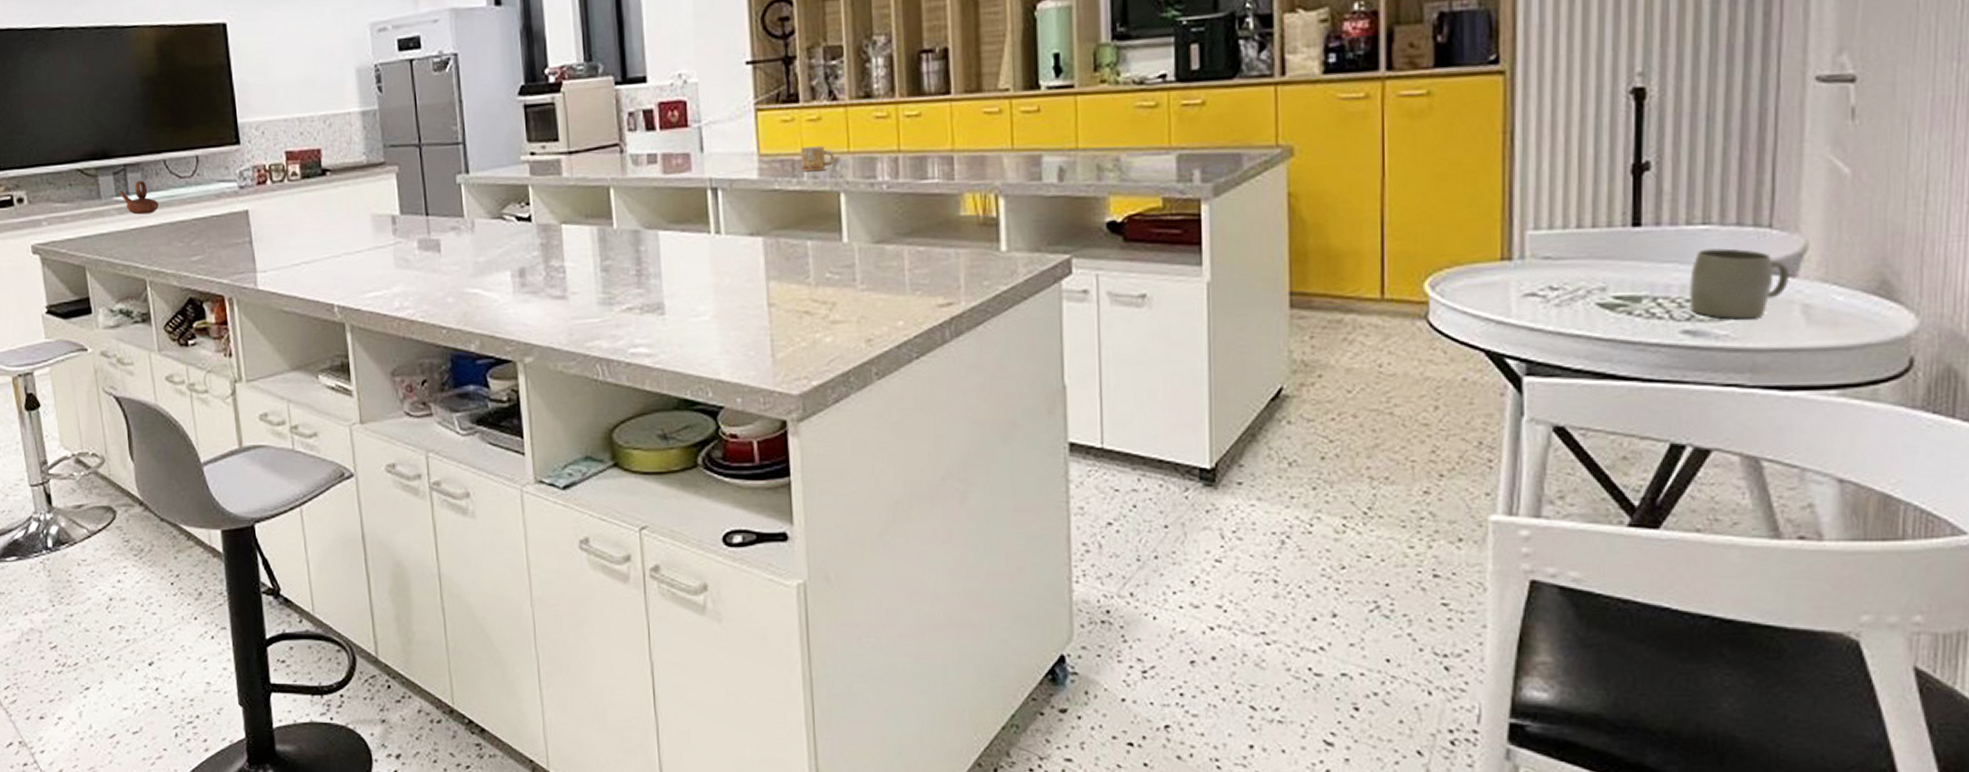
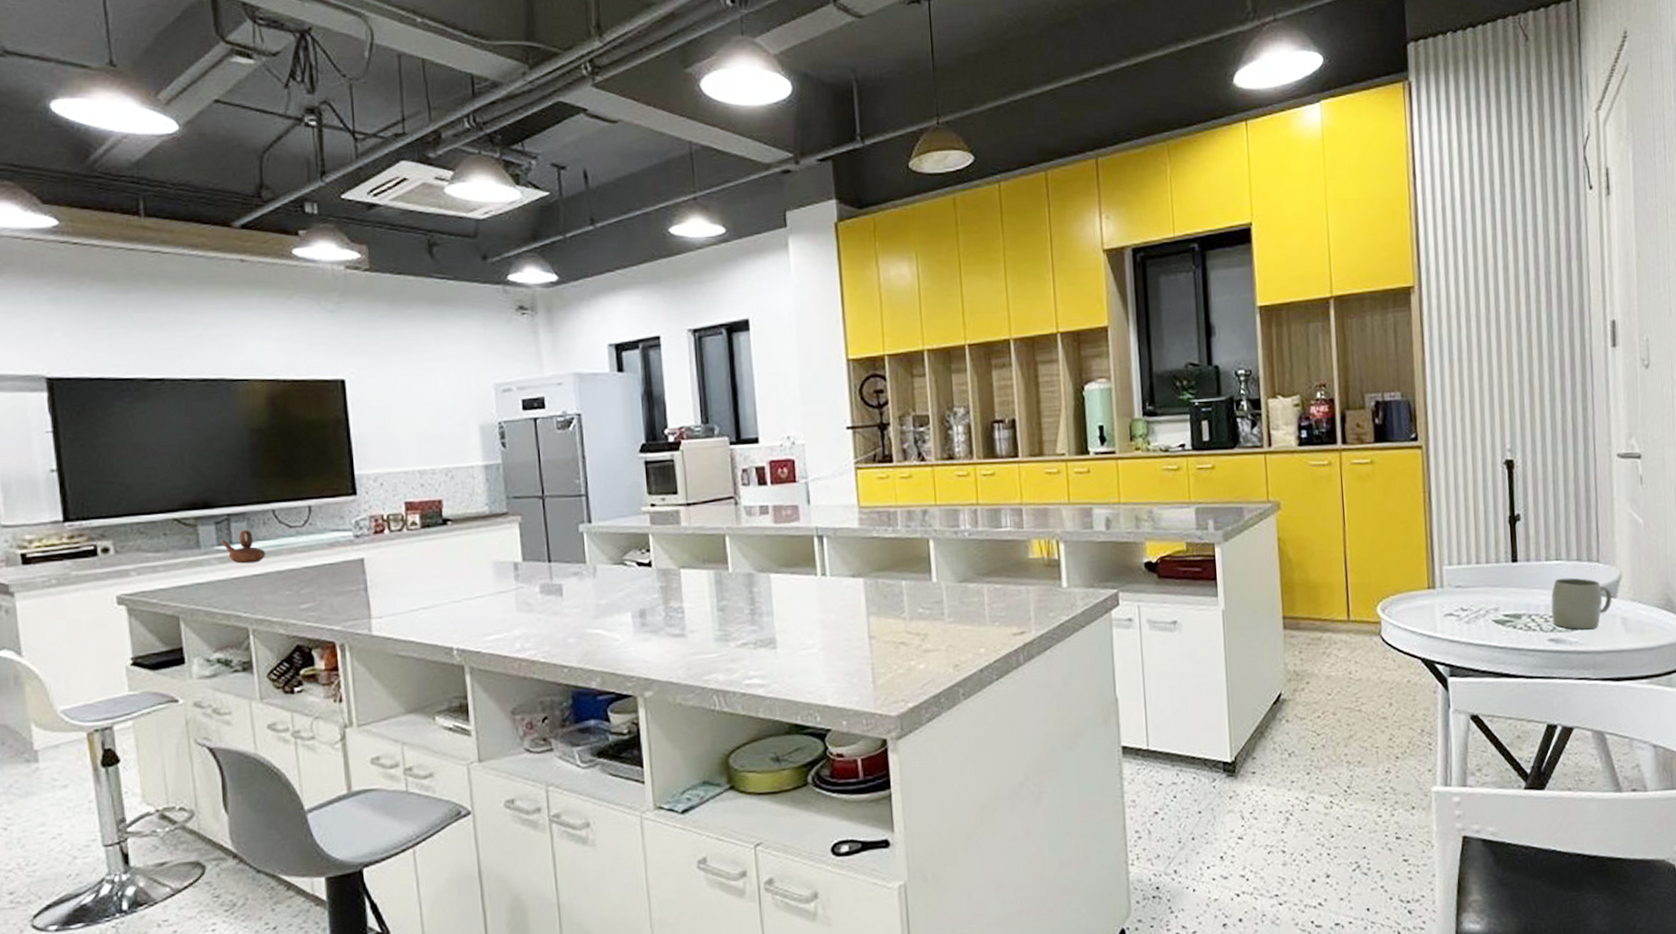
mug: present [800,146,835,172] -> none [895,500,924,522]

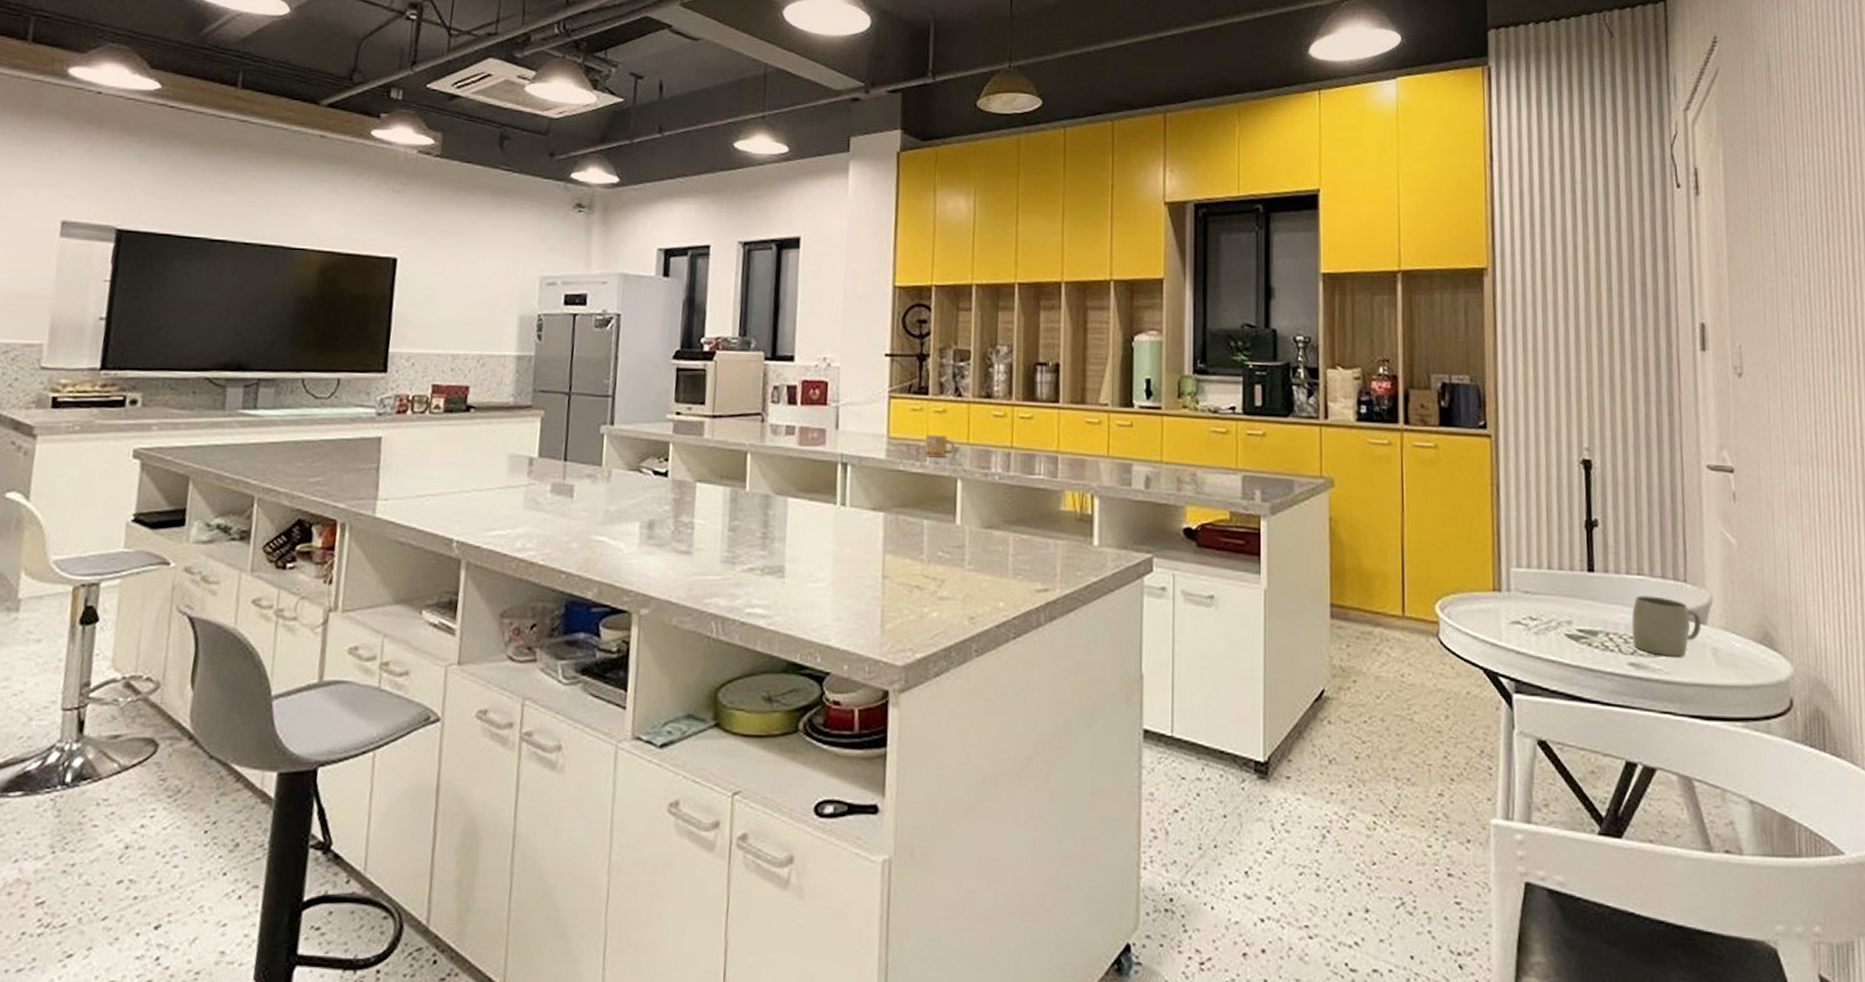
teapot: present [222,529,265,564] -> none [247,396,287,431]
mug: none [895,500,924,522] -> present [925,435,955,458]

